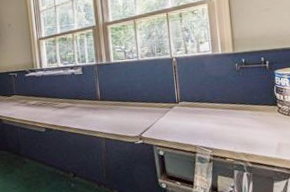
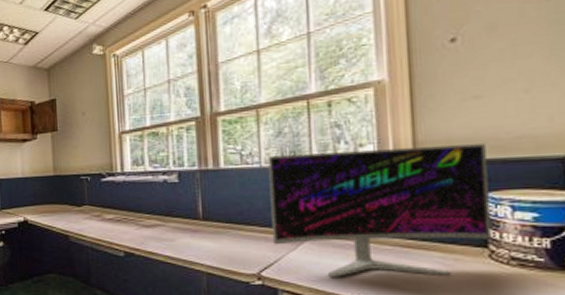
monitor: none [142,39,279,133] -> present [267,144,491,277]

